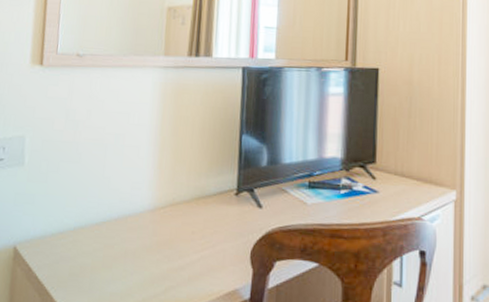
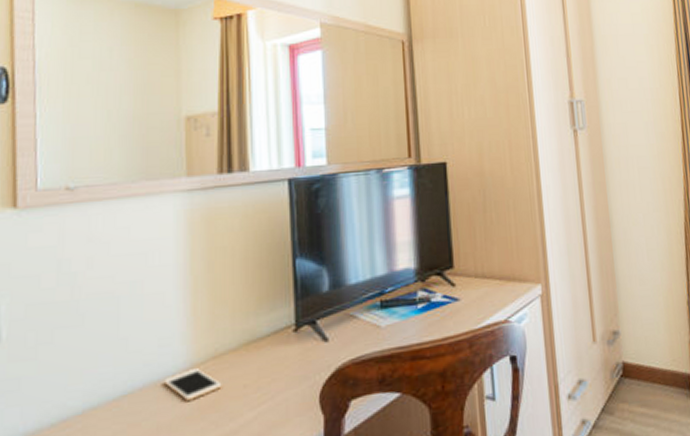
cell phone: none [132,211,176,236] -> present [163,369,222,401]

